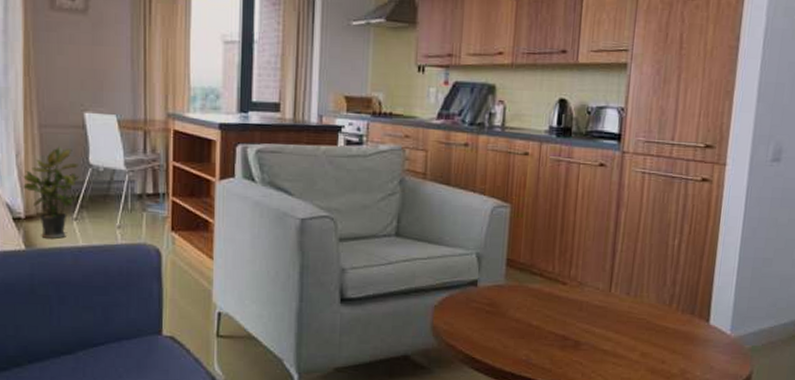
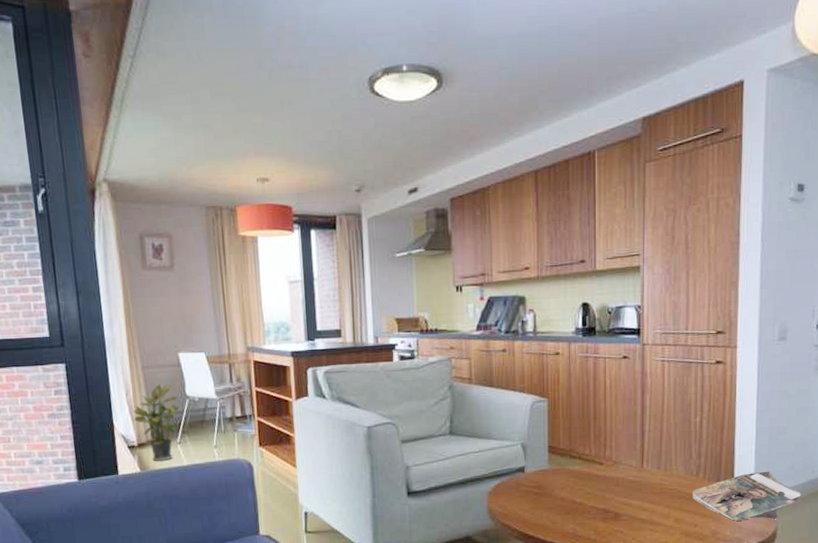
magazine: none [662,306,782,361] -> present [692,471,802,521]

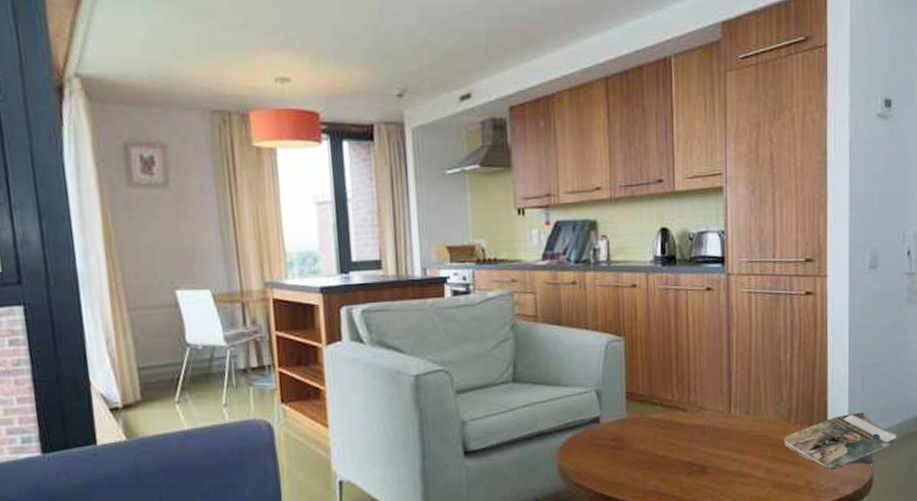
potted plant: present [133,382,180,462] -> none [116,327,178,427]

